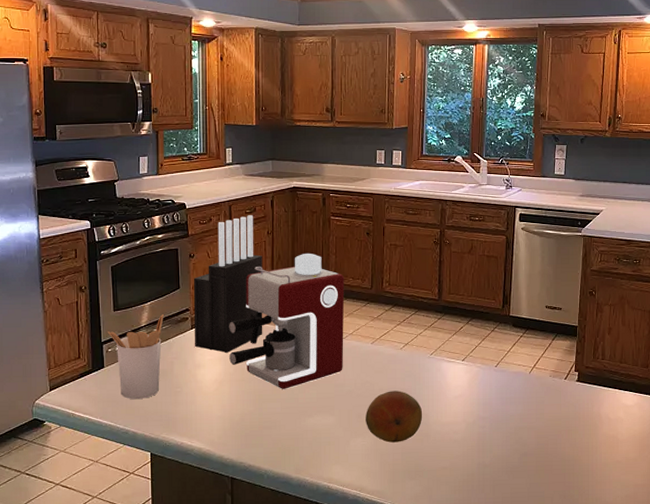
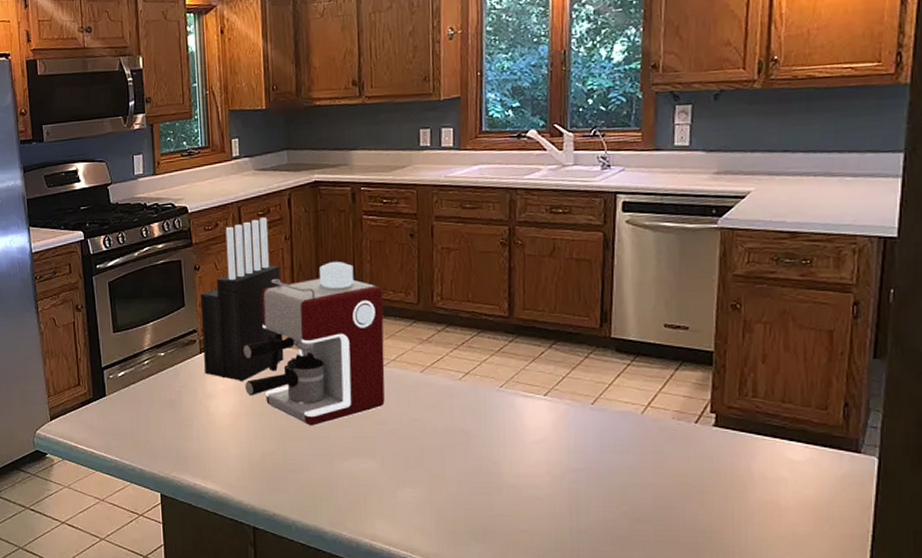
utensil holder: present [107,314,164,399] -> none [107,336,168,432]
fruit: present [366,391,423,443] -> none [416,431,492,496]

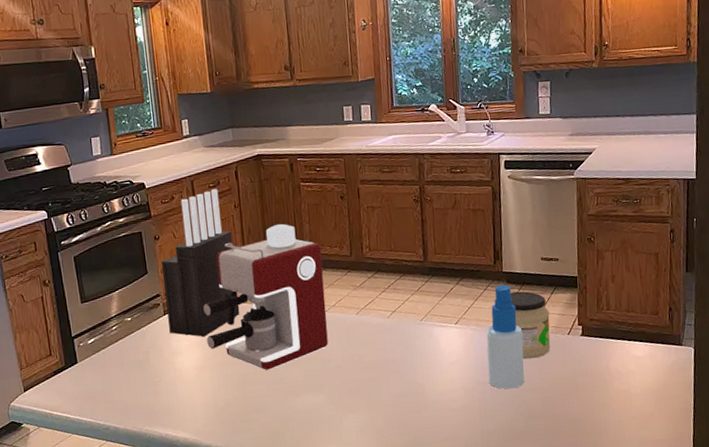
spray bottle: none [583,353,634,482] -> present [486,284,525,389]
jar: none [619,363,671,448] -> present [510,291,551,359]

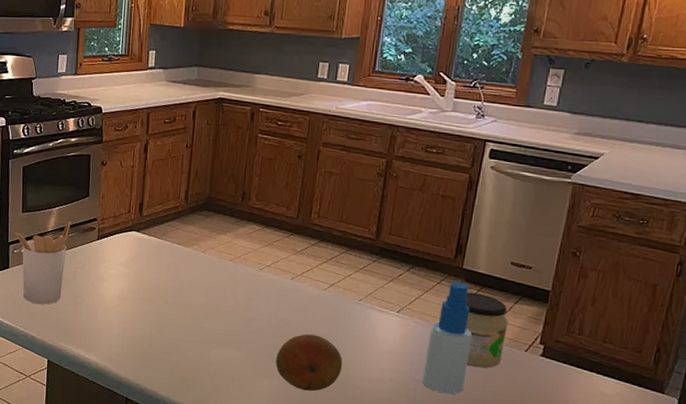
utensil holder: none [77,302,137,393] -> present [14,221,71,305]
knife block: present [161,189,240,337] -> none [100,125,178,269]
coffee maker: present [203,224,328,370] -> none [134,172,267,316]
fruit: none [357,361,418,417] -> present [276,334,343,392]

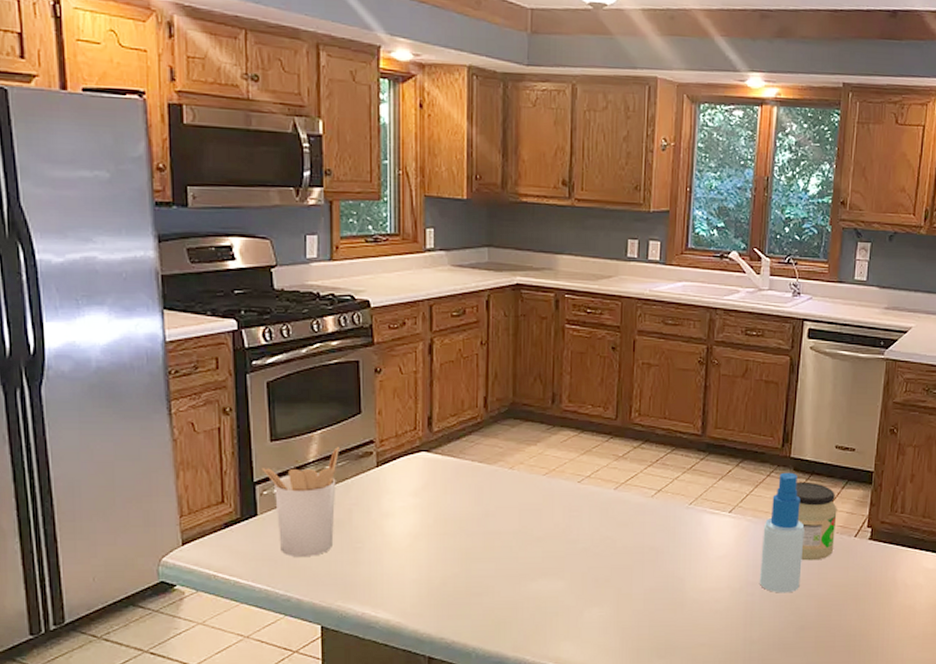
fruit: present [276,334,343,392] -> none [604,549,677,613]

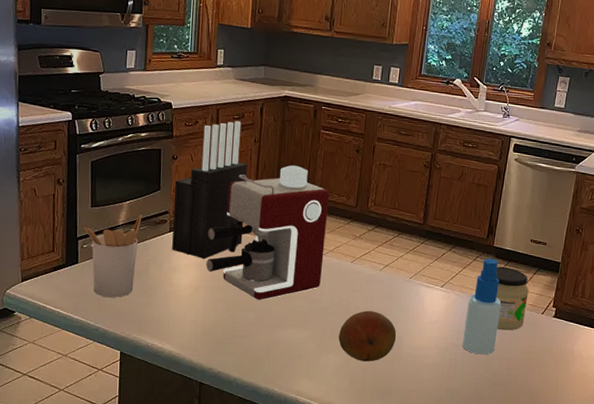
knife block: none [380,319,473,498] -> present [172,121,247,259]
coffee maker: none [428,372,582,546] -> present [206,165,330,300]
fruit: none [604,549,677,613] -> present [338,311,397,362]

